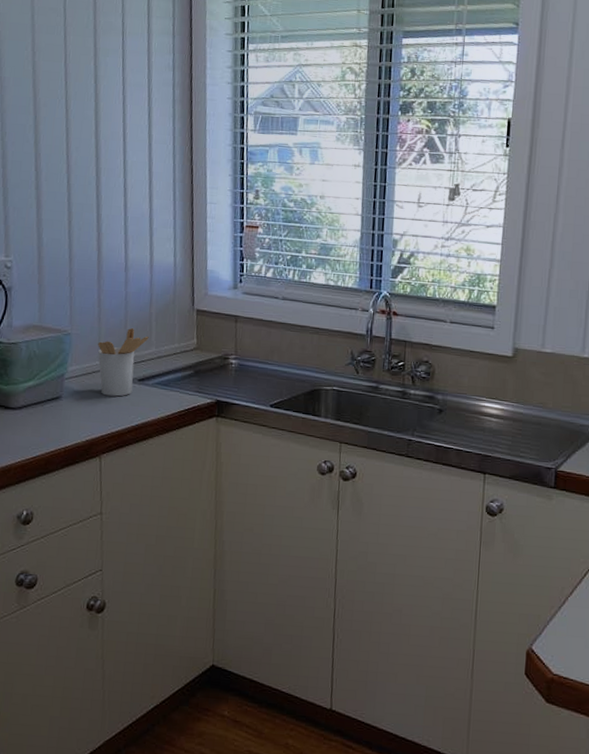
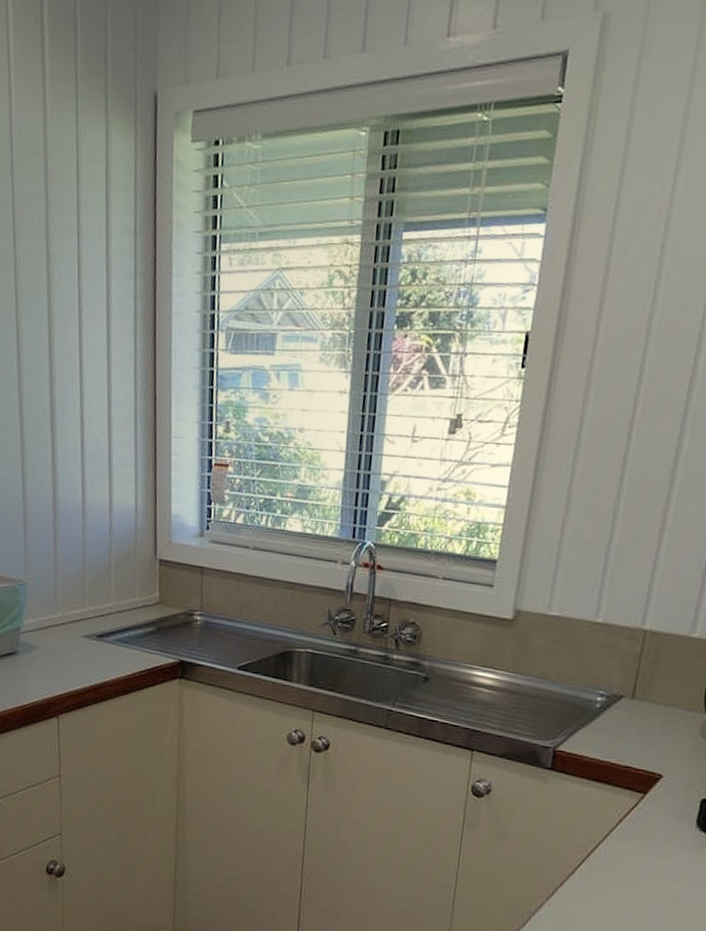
utensil holder: present [98,328,149,397] -> none [54,579,108,654]

